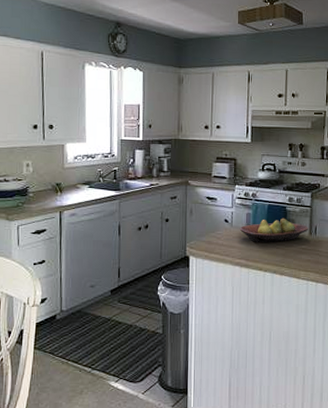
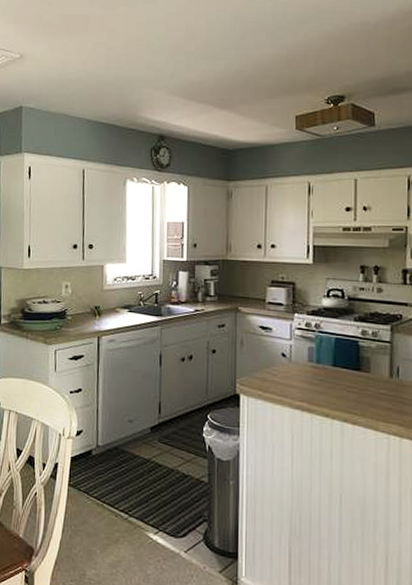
fruit bowl: present [239,218,309,242] -> none [300,354,389,384]

